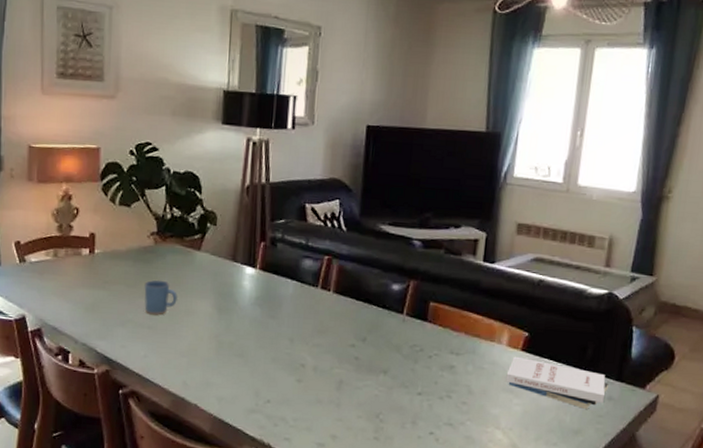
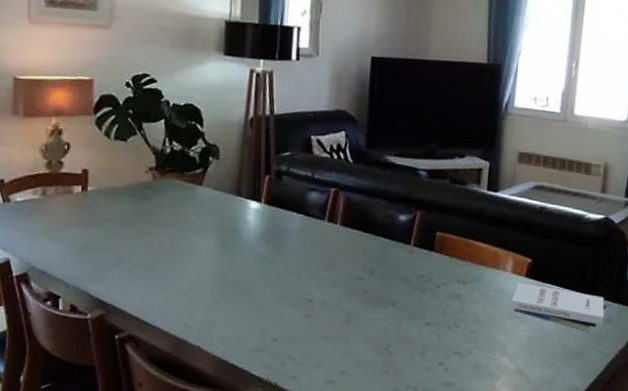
mug: present [144,280,177,314] -> none [142,217,178,253]

